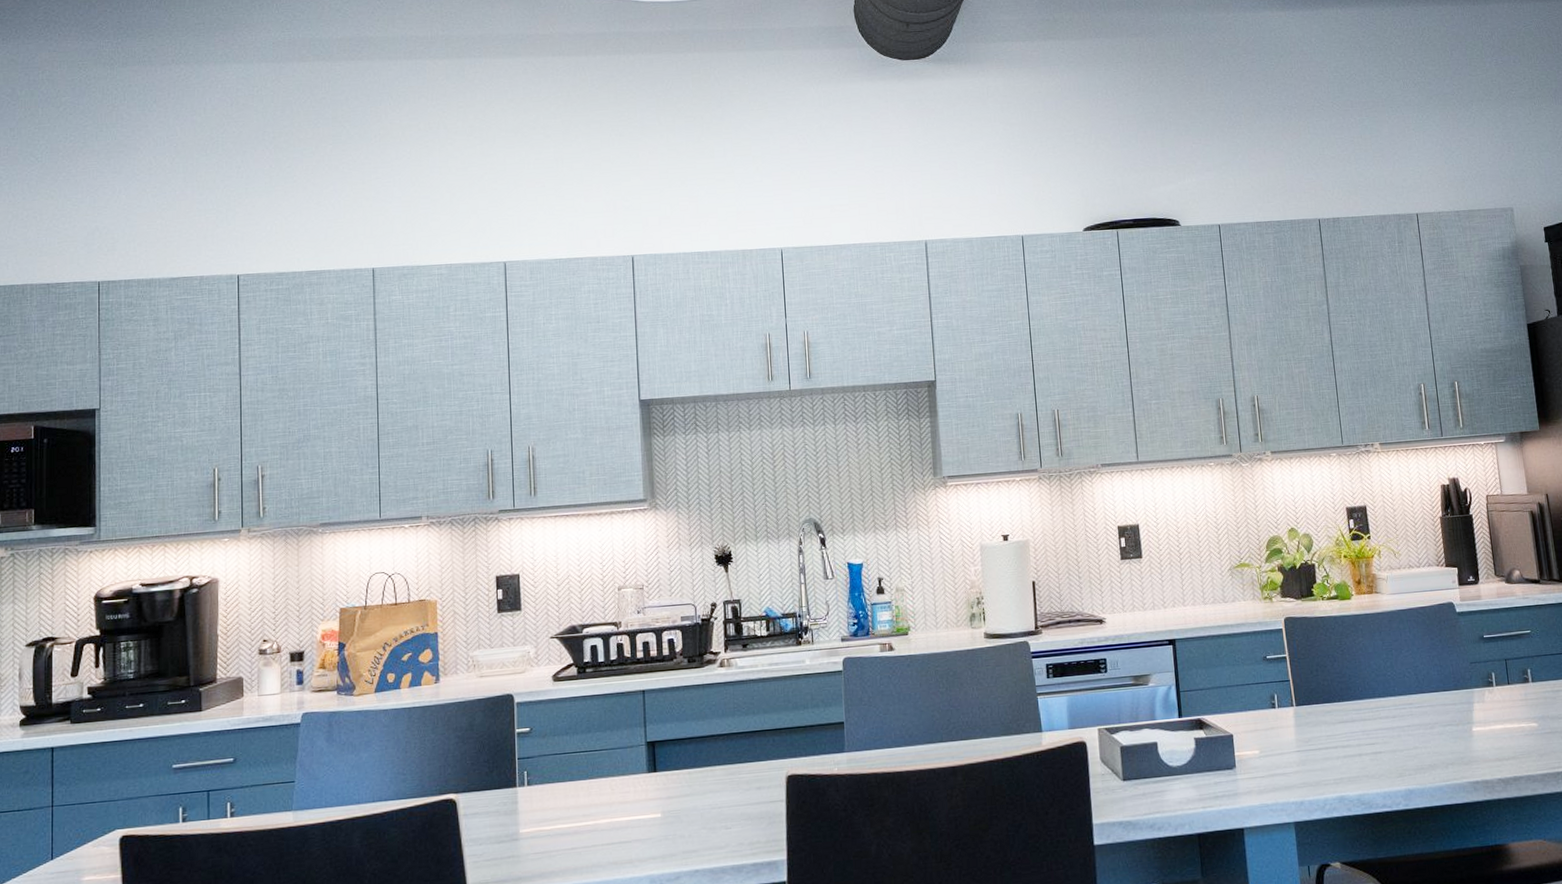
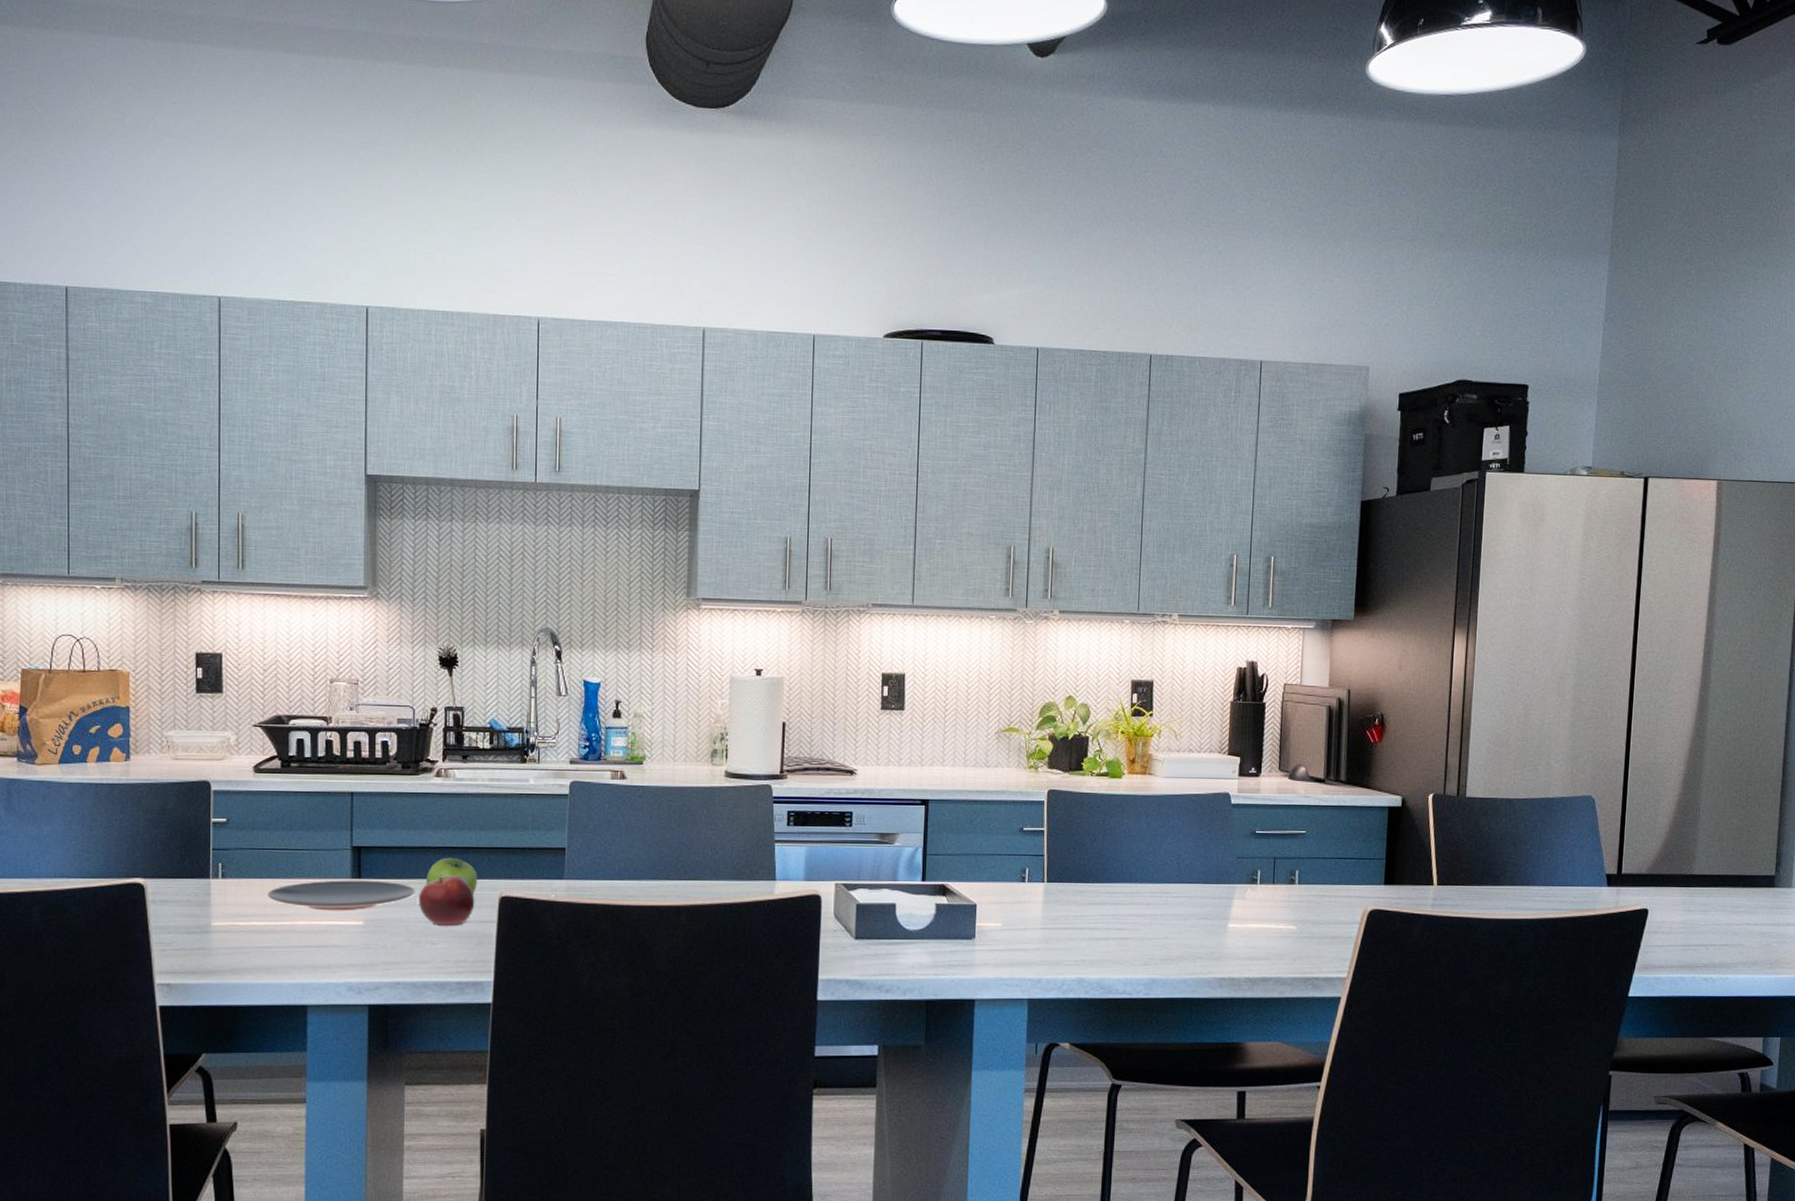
plate: none [570,772,708,807] -> present [267,880,415,911]
fruit: none [710,759,764,810] -> present [418,875,475,926]
fruit: none [717,742,765,777] -> present [426,857,478,895]

